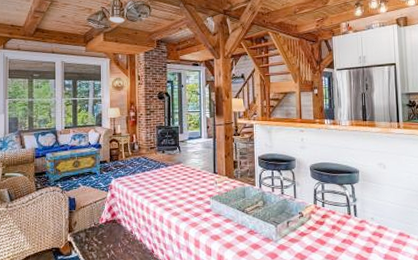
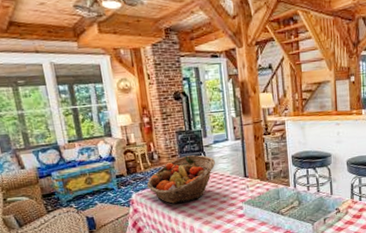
fruit basket: none [125,149,188,192] -> present [146,155,215,204]

